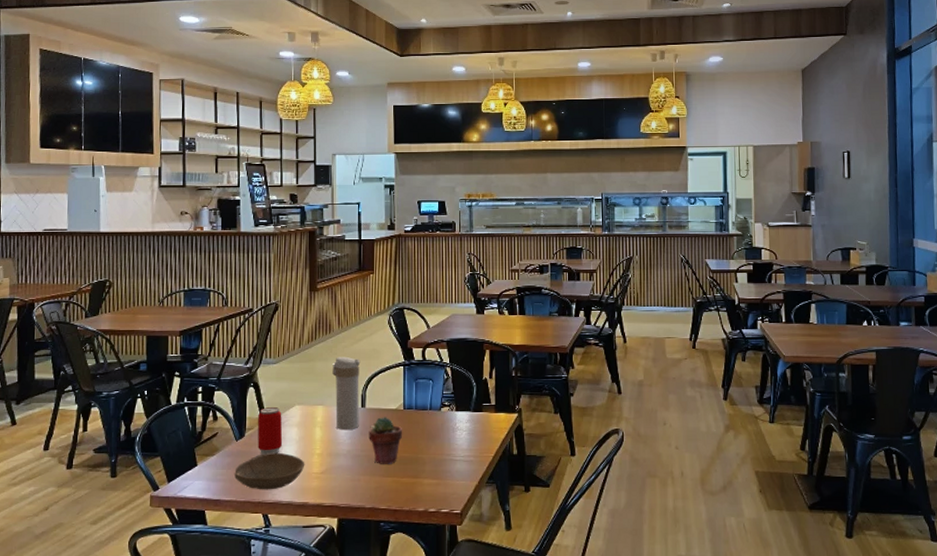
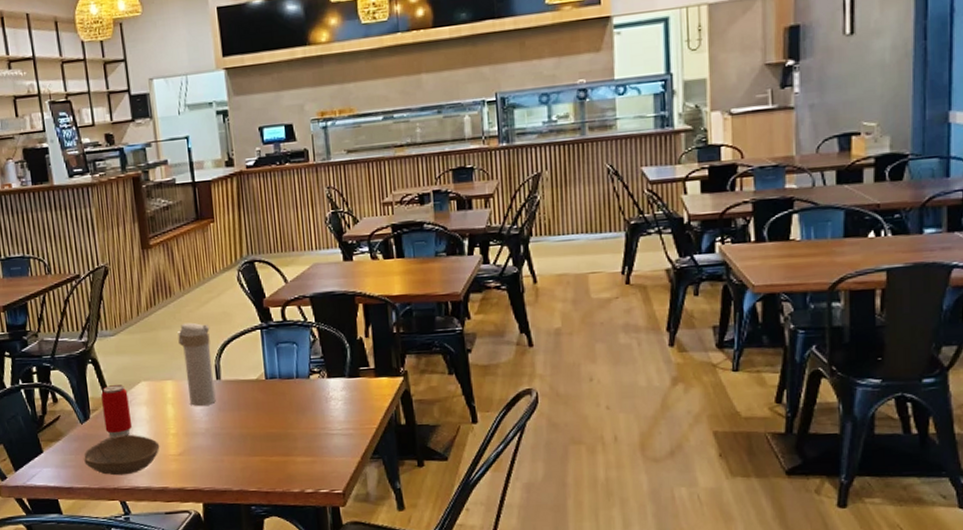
potted succulent: present [369,417,403,464] -> none [227,389,268,443]

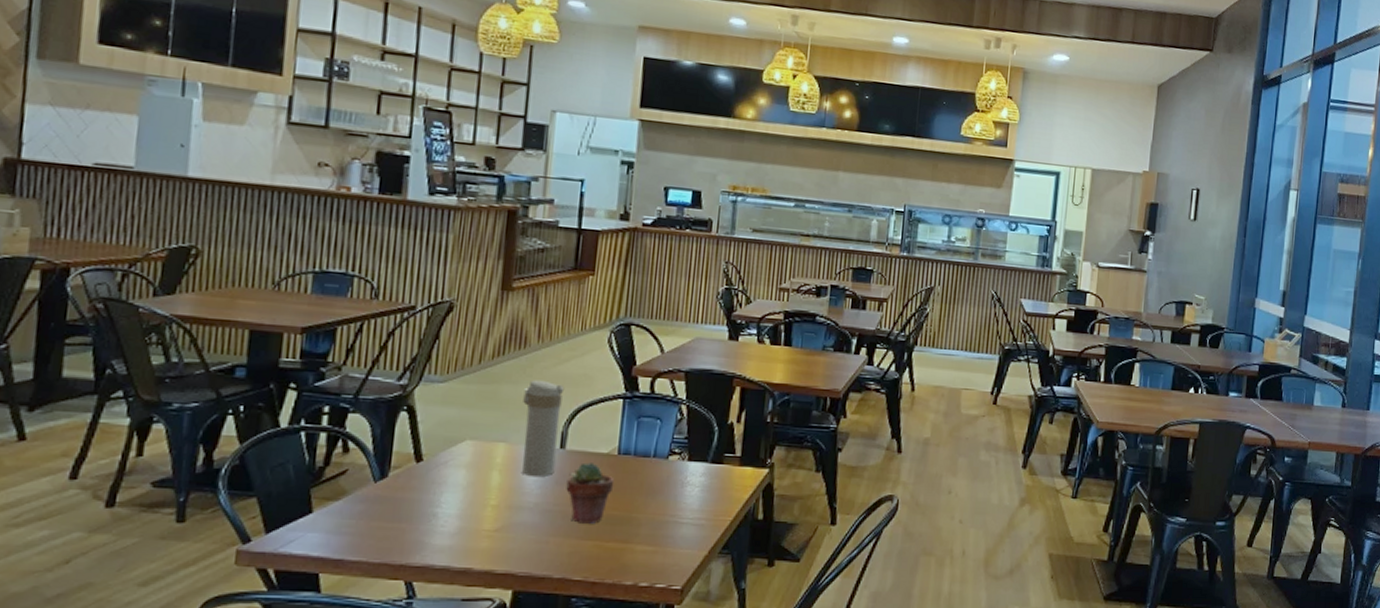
bowl: present [84,434,160,476] -> none [367,500,473,550]
beverage can: present [101,385,133,438] -> none [406,440,446,503]
potted succulent: none [227,389,268,443] -> present [566,462,615,524]

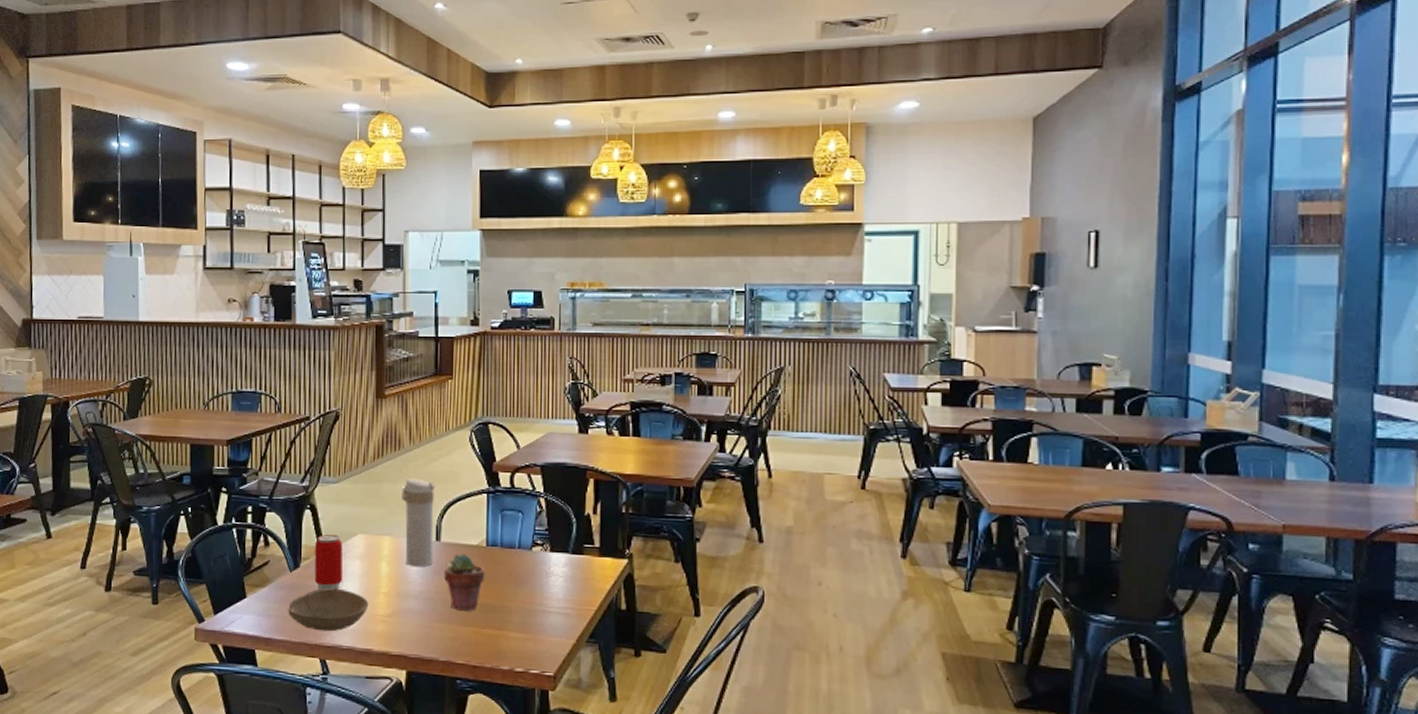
bowl: none [367,500,473,550] -> present [288,588,369,632]
beverage can: none [406,440,446,503] -> present [315,534,343,590]

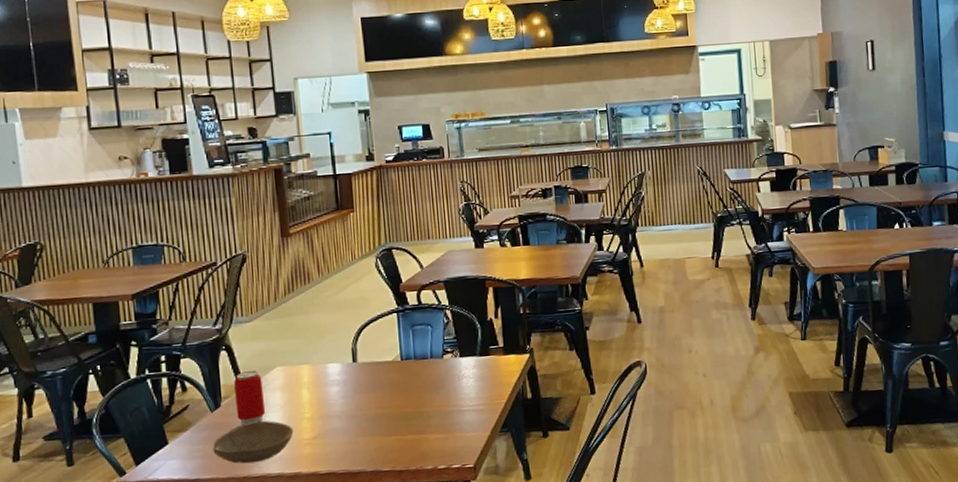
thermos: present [402,478,436,567] -> none [315,307,352,389]
potted succulent: present [444,554,485,611] -> none [363,370,403,423]

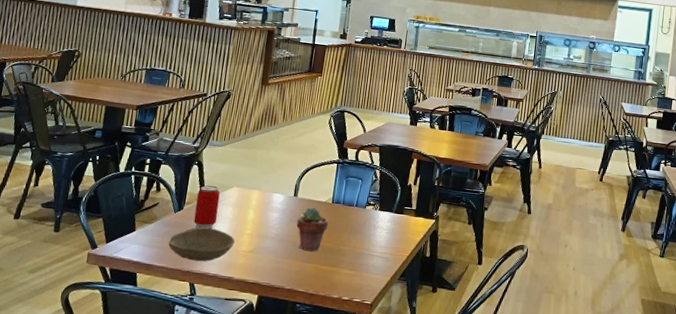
potted succulent: none [363,370,403,423] -> present [296,207,329,252]

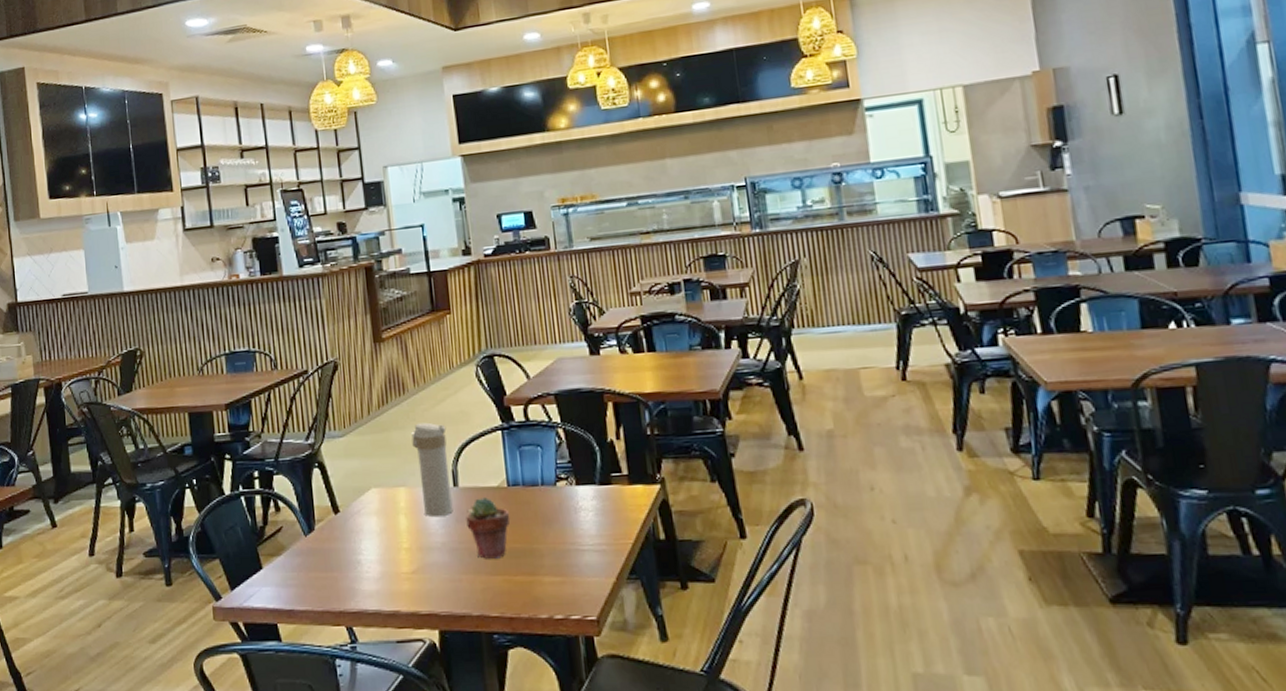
bowl: present [168,227,235,262] -> none [307,548,392,597]
beverage can: present [193,185,220,229] -> none [328,492,361,552]
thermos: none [268,147,299,216] -> present [411,422,453,517]

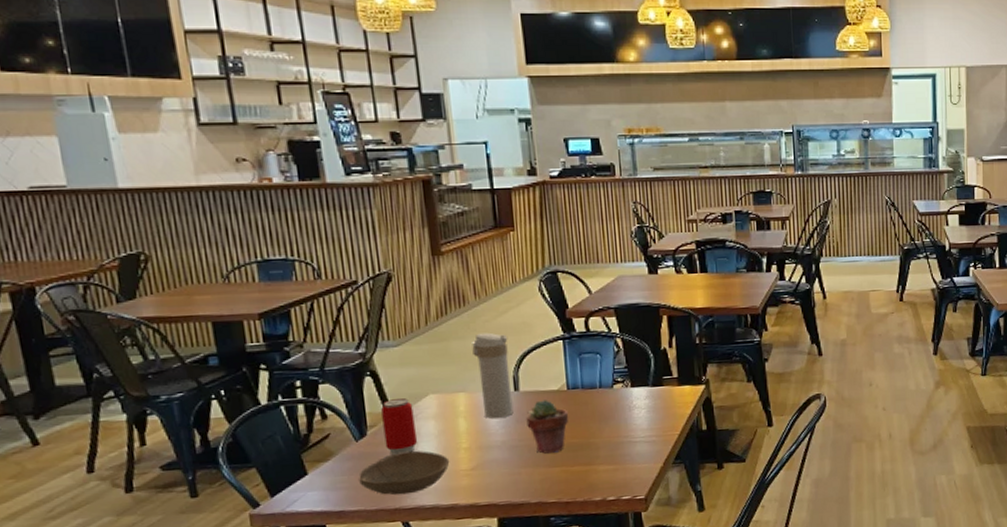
bowl: none [307,548,392,597] -> present [359,450,450,496]
beverage can: none [328,492,361,552] -> present [381,398,418,455]

